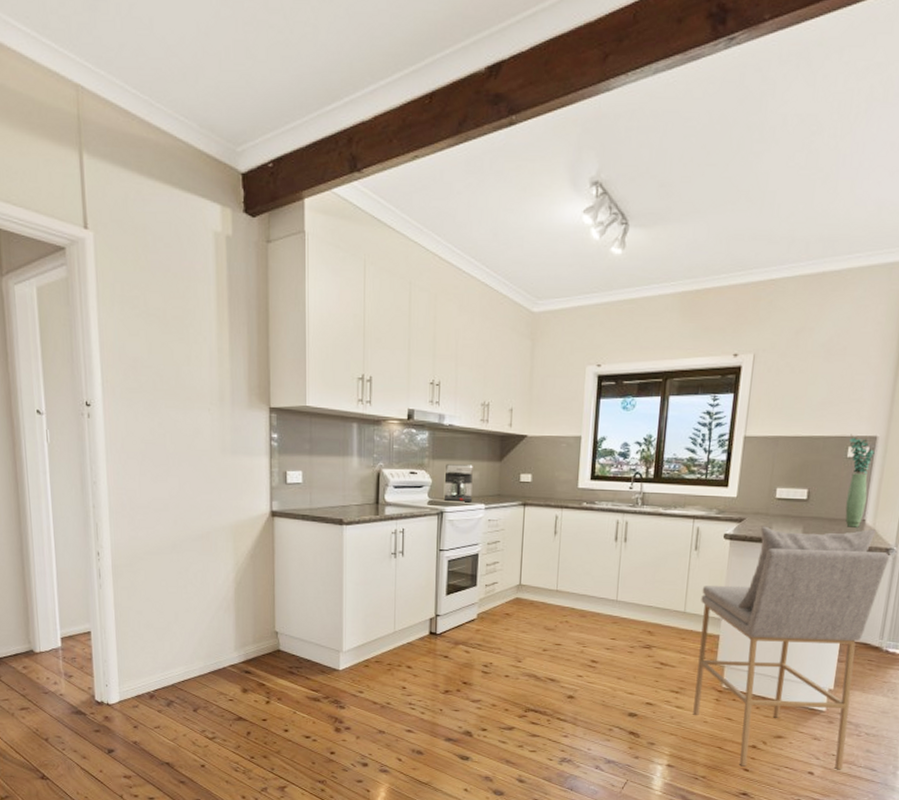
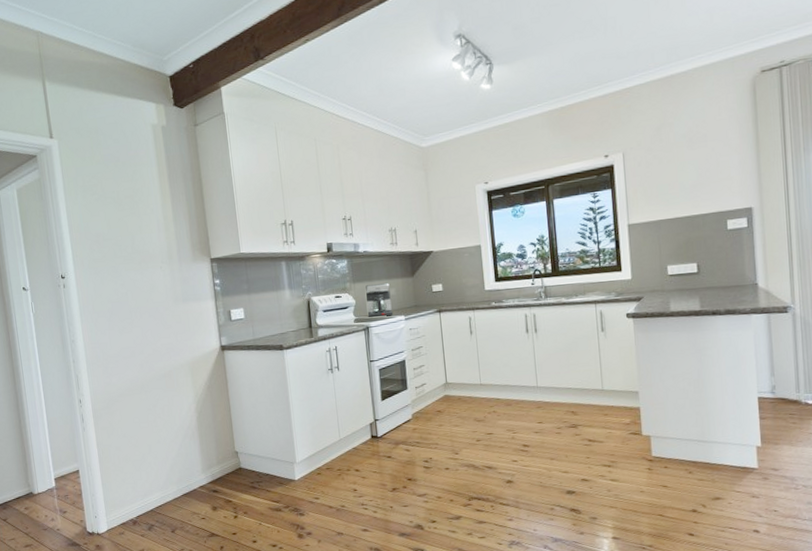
bar stool: present [693,526,889,770] -> none [615,291,789,532]
vase: present [845,434,875,528] -> none [726,208,755,292]

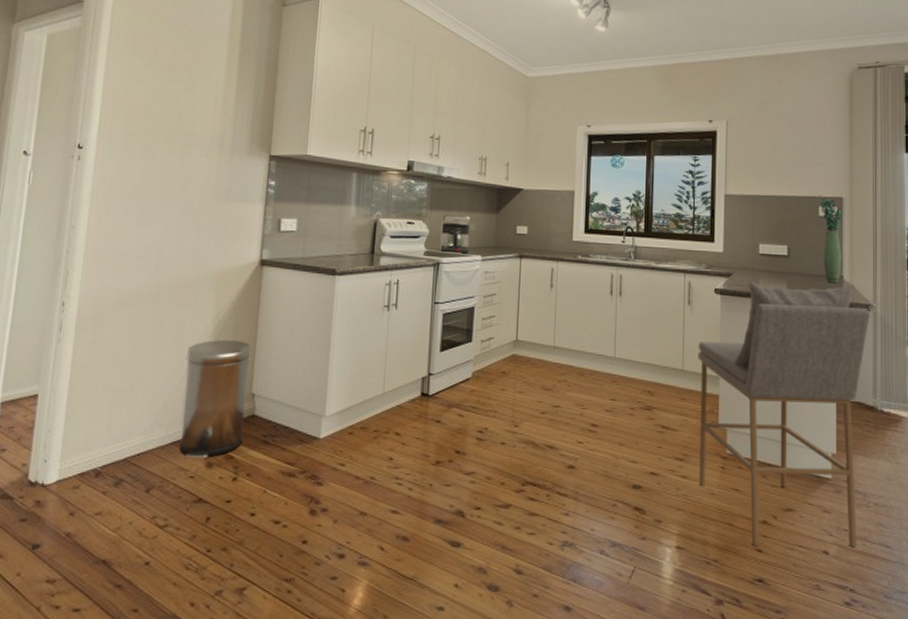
pedal bin: none [179,412,236,505] -> present [179,340,252,459]
bar stool: none [615,291,789,532] -> present [698,281,870,548]
vase: none [726,208,755,292] -> present [819,195,842,284]

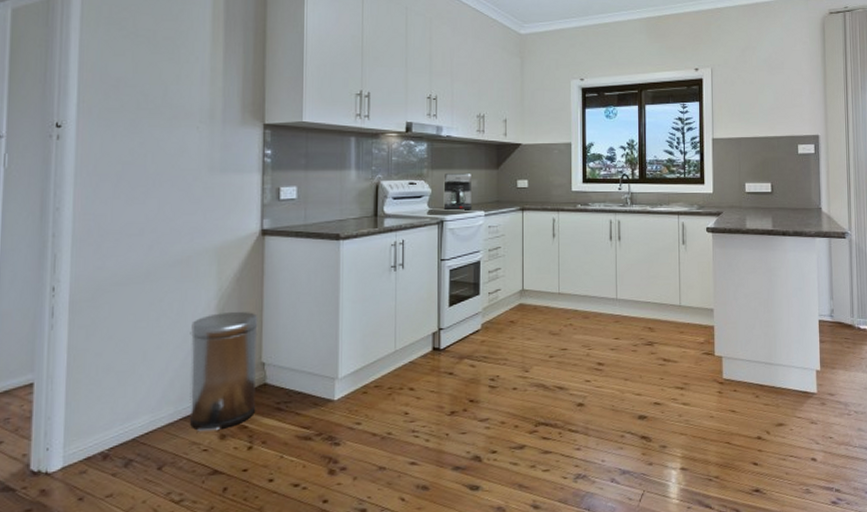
bar stool: present [698,281,870,548] -> none [693,216,846,461]
vase: present [819,195,842,284] -> none [798,134,820,215]

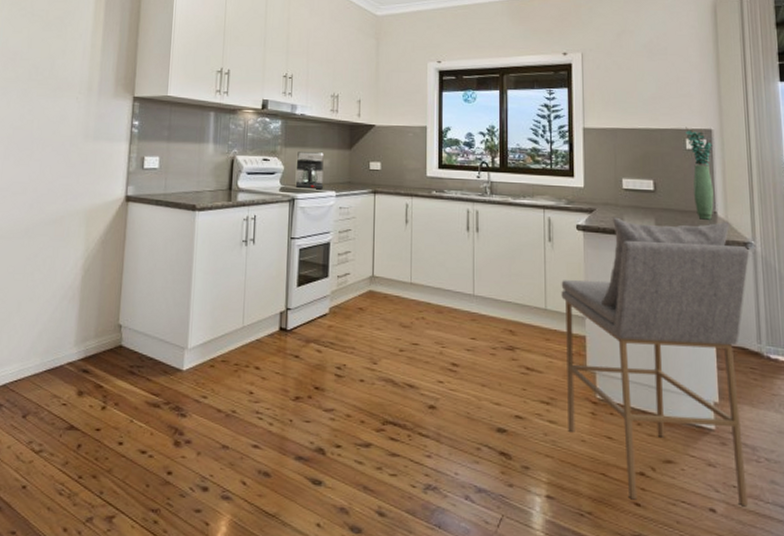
pedal bin: present [190,312,258,432] -> none [53,273,118,387]
bar stool: none [693,216,846,461] -> present [561,217,749,507]
vase: none [798,134,820,215] -> present [685,127,714,220]

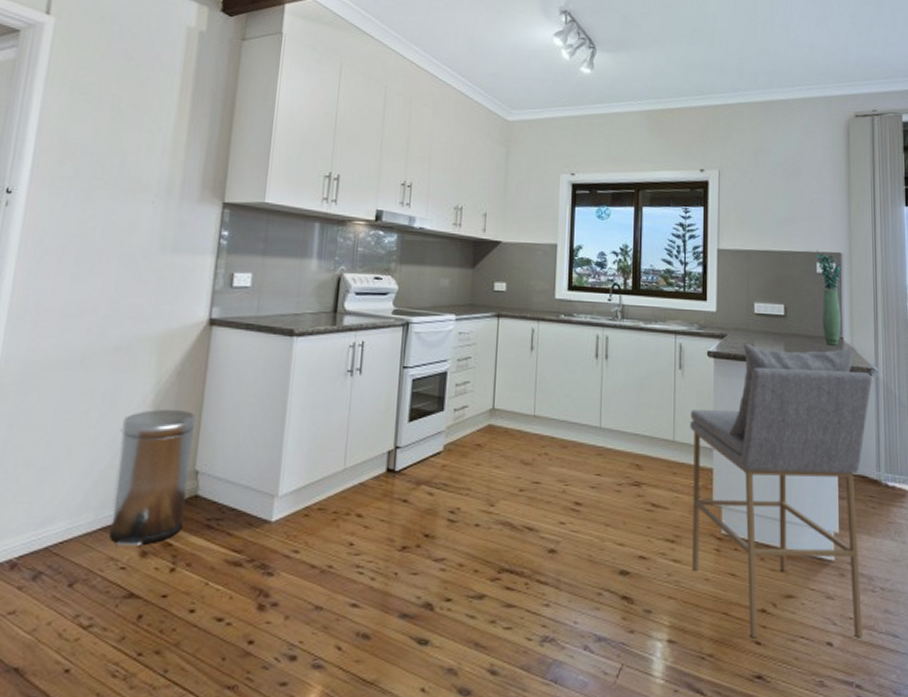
pedal bin: none [53,273,118,387] -> present [109,410,196,546]
coffee maker: present [295,152,324,190] -> none [410,270,444,313]

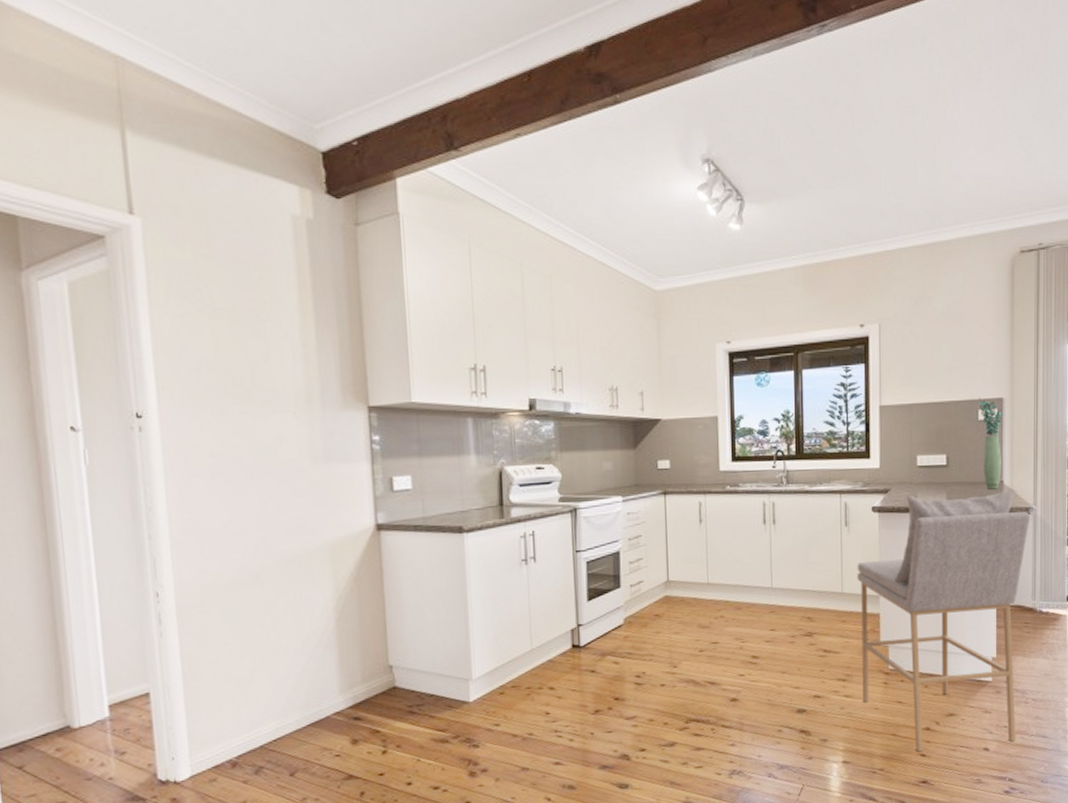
pedal bin: present [109,410,196,546] -> none [310,613,386,738]

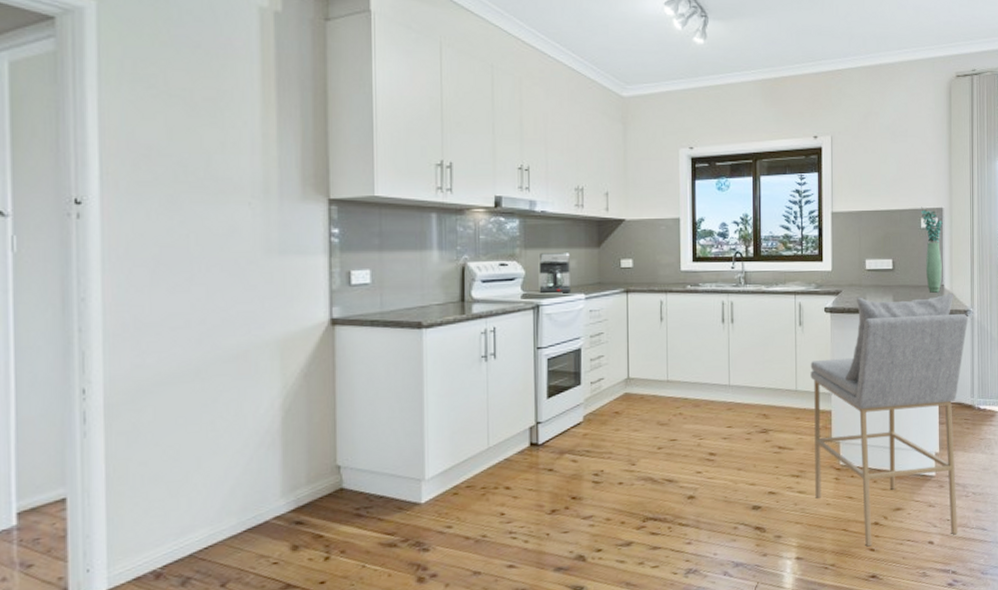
coffee maker: none [574,455,609,497] -> present [538,253,572,294]

